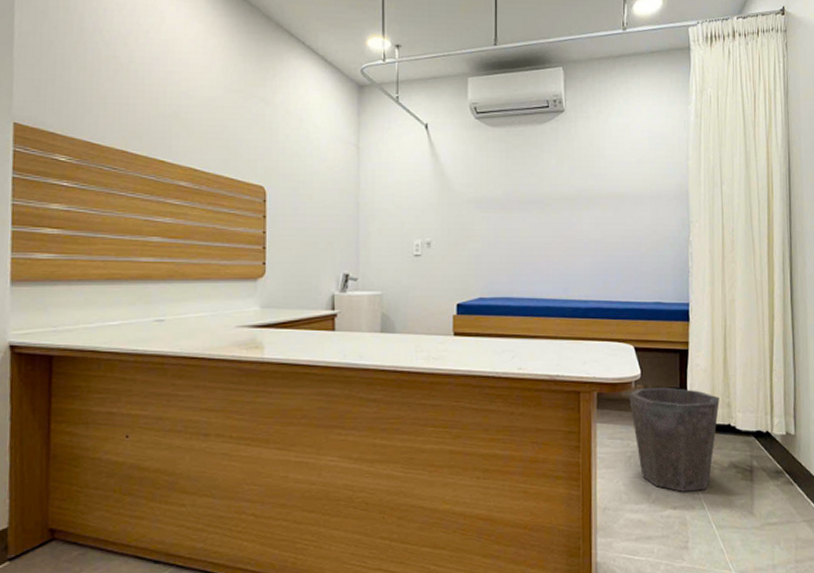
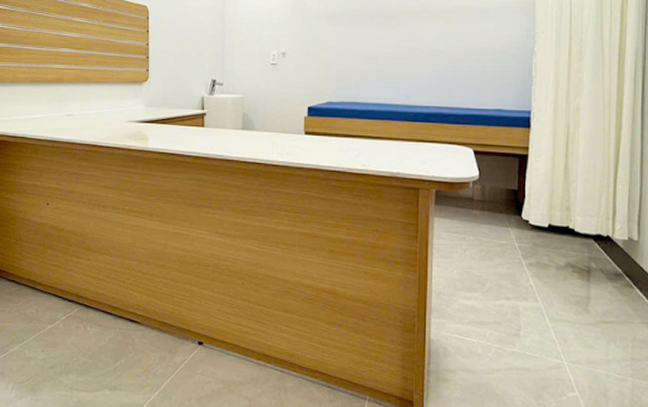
waste bin: present [629,387,720,492] -> none [466,188,559,286]

